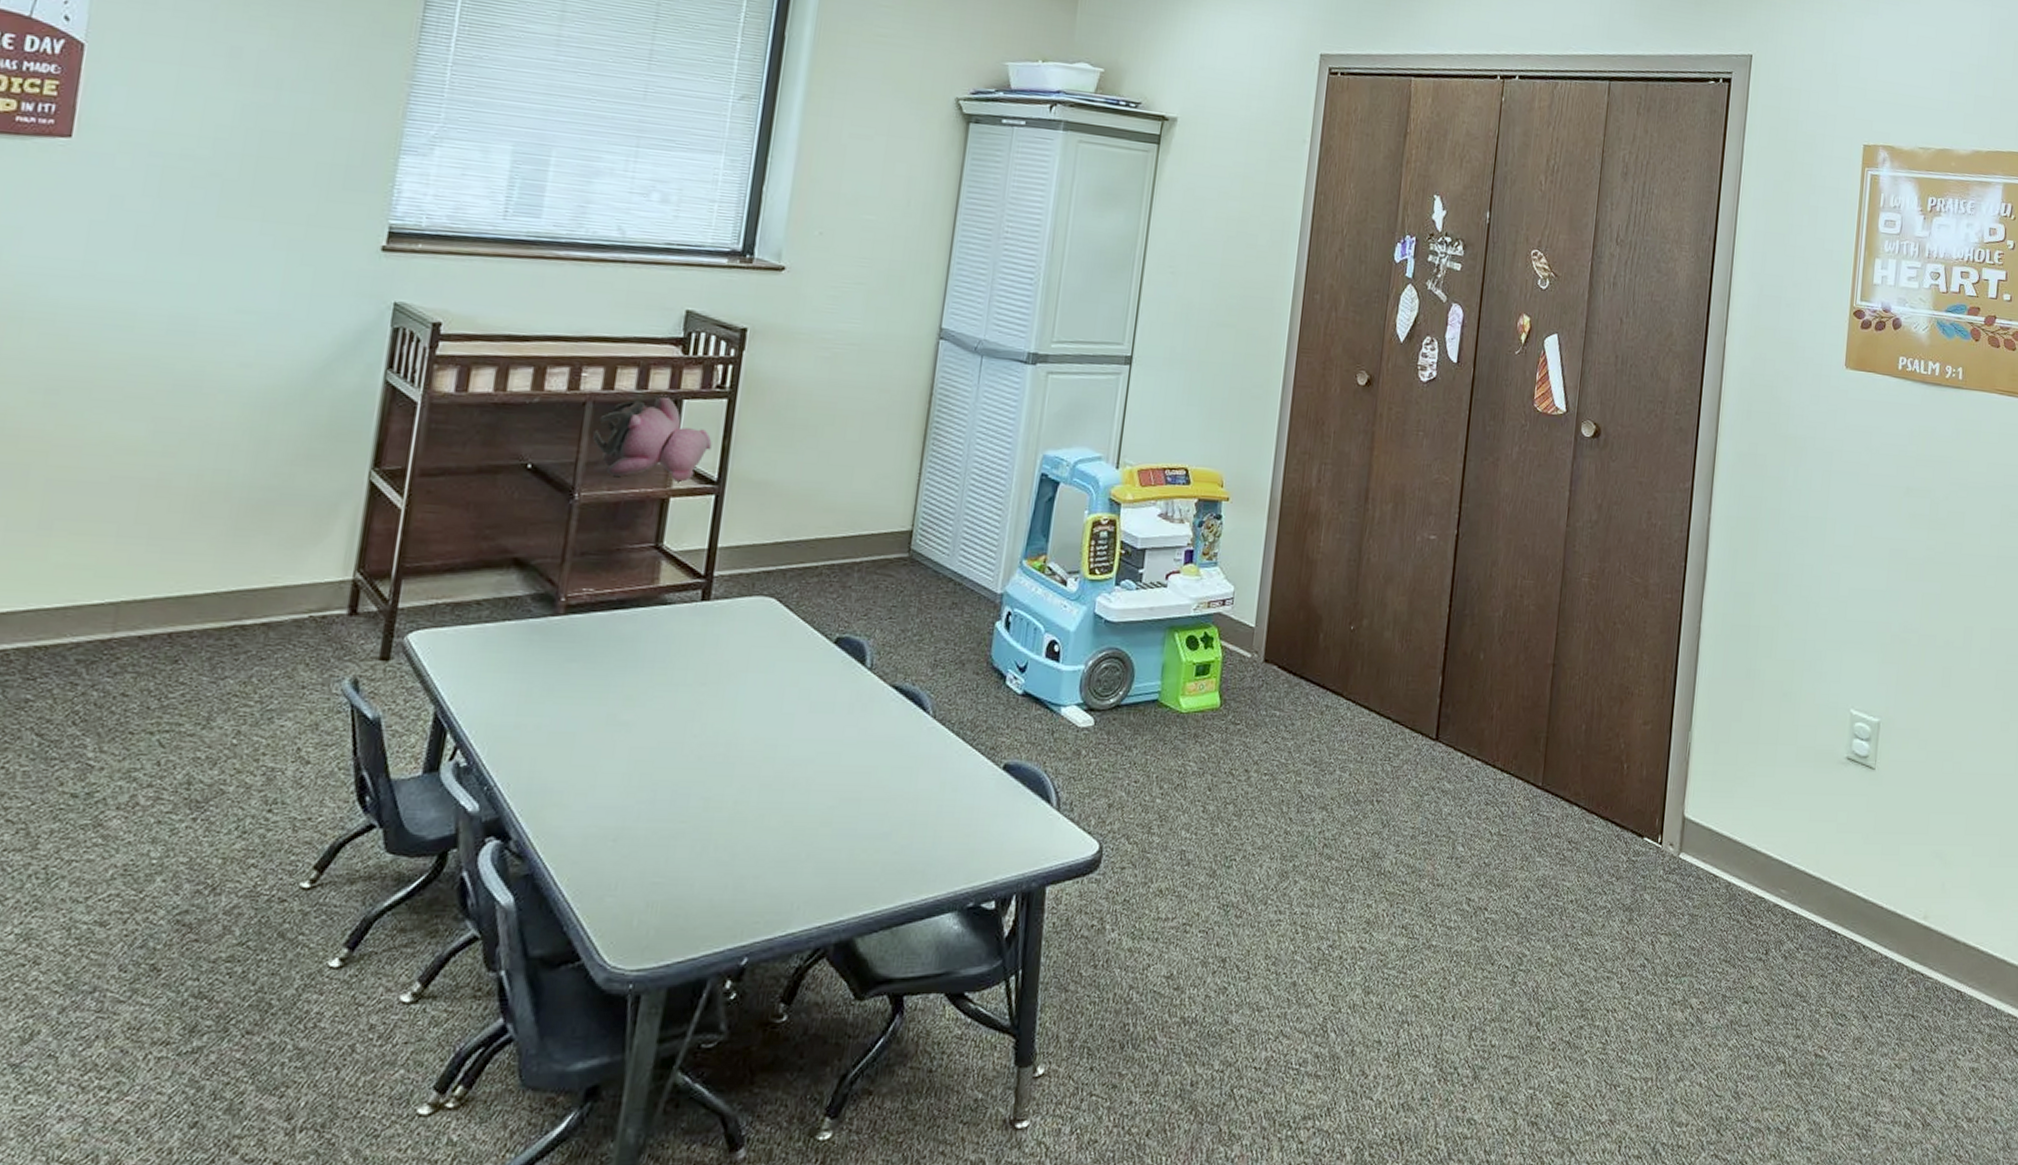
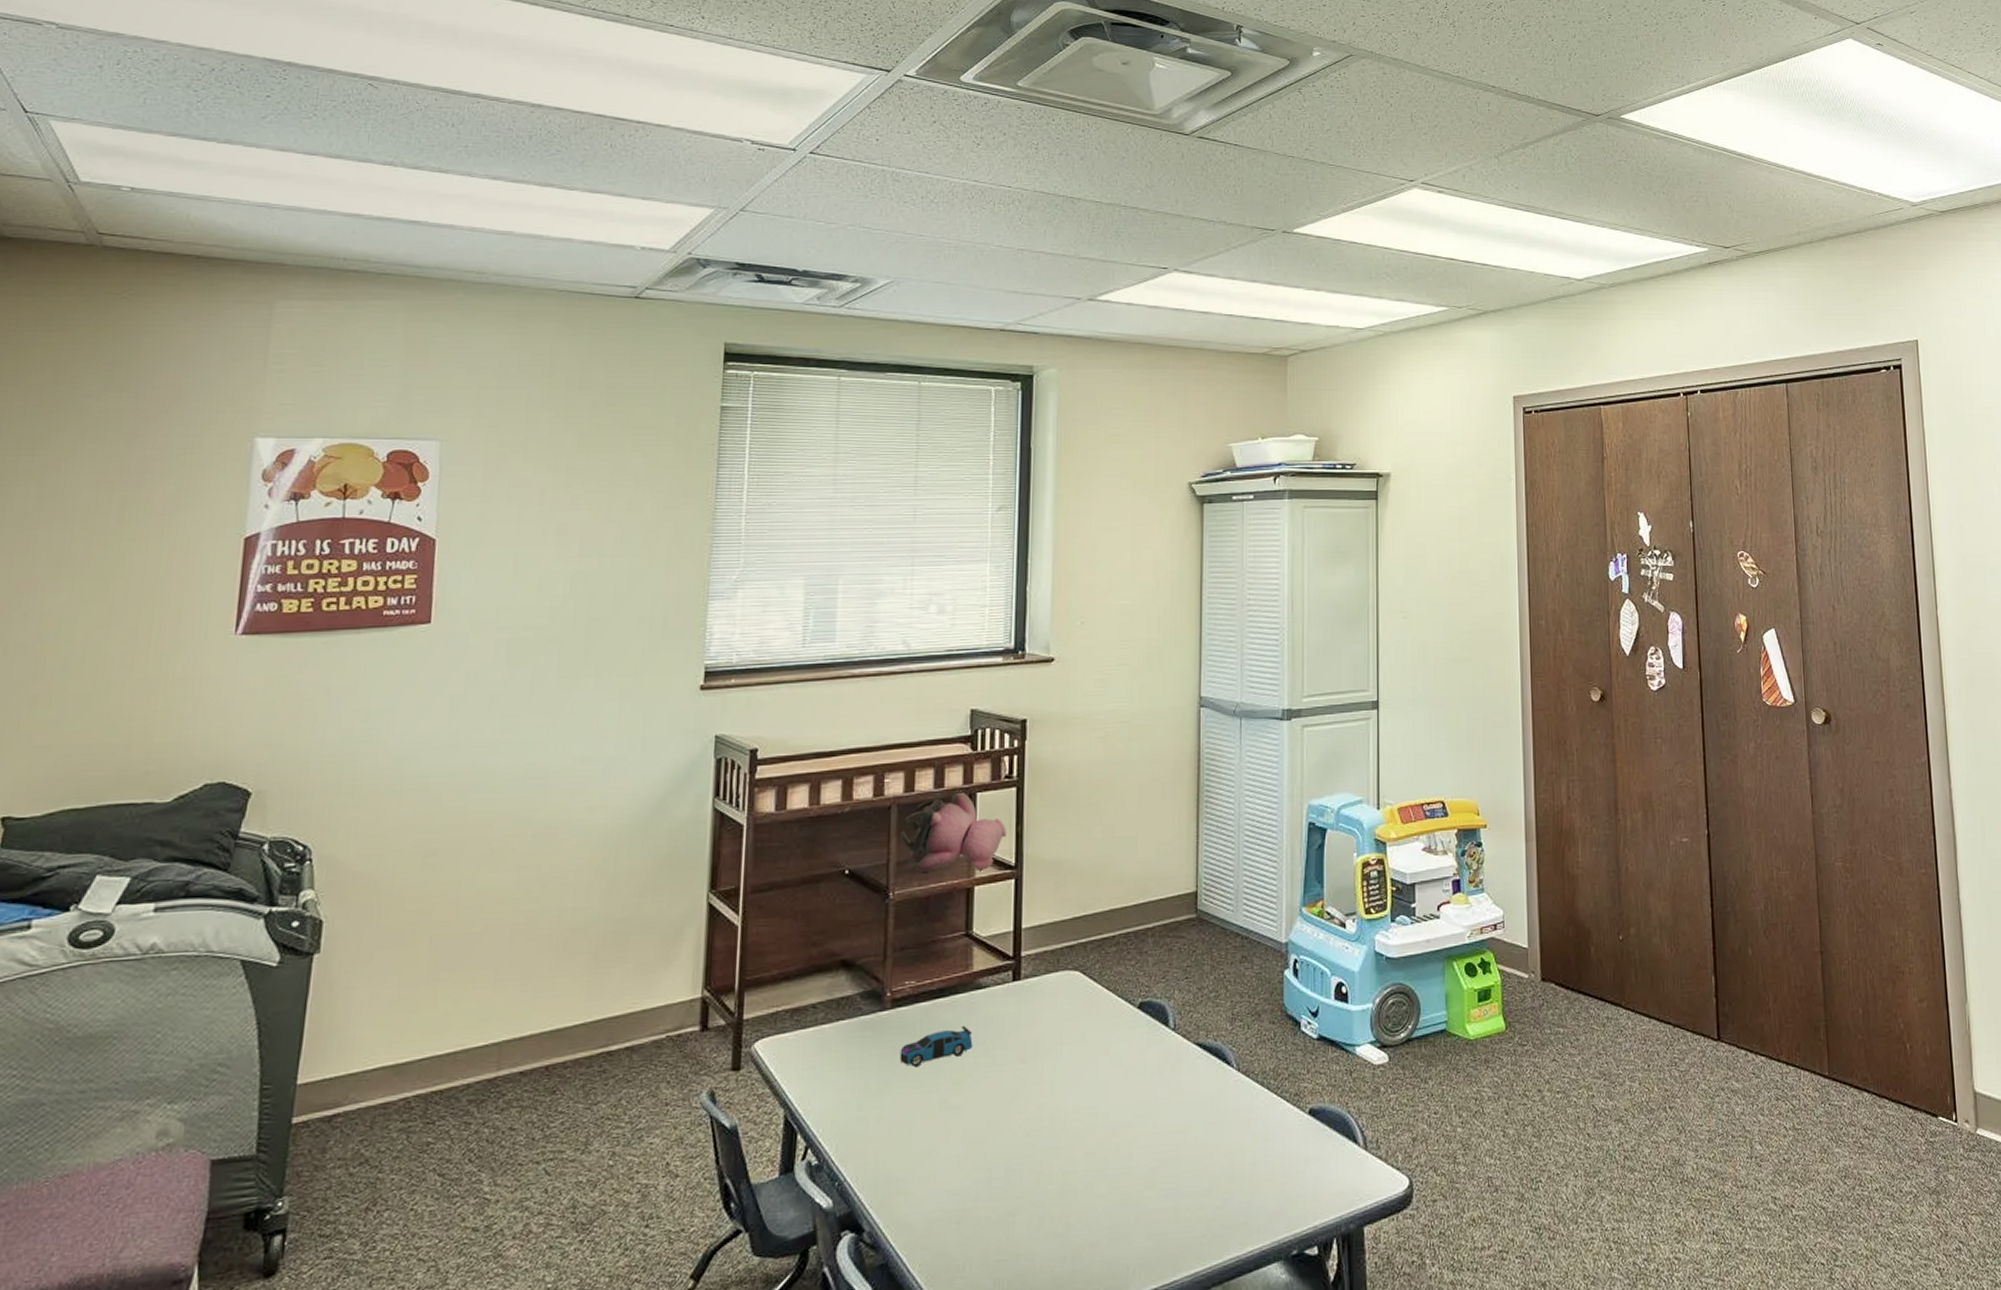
toy car: none [568,640,651,678] -> present [899,1025,973,1068]

